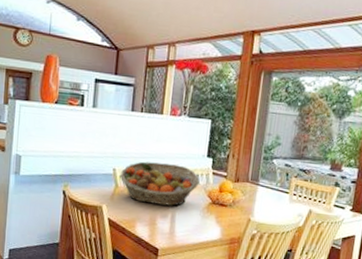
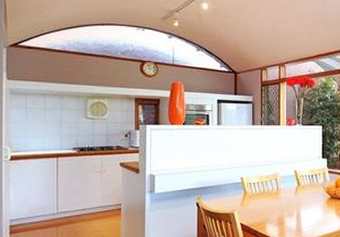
fruit basket: present [119,161,200,206] -> none [247,168,318,205]

